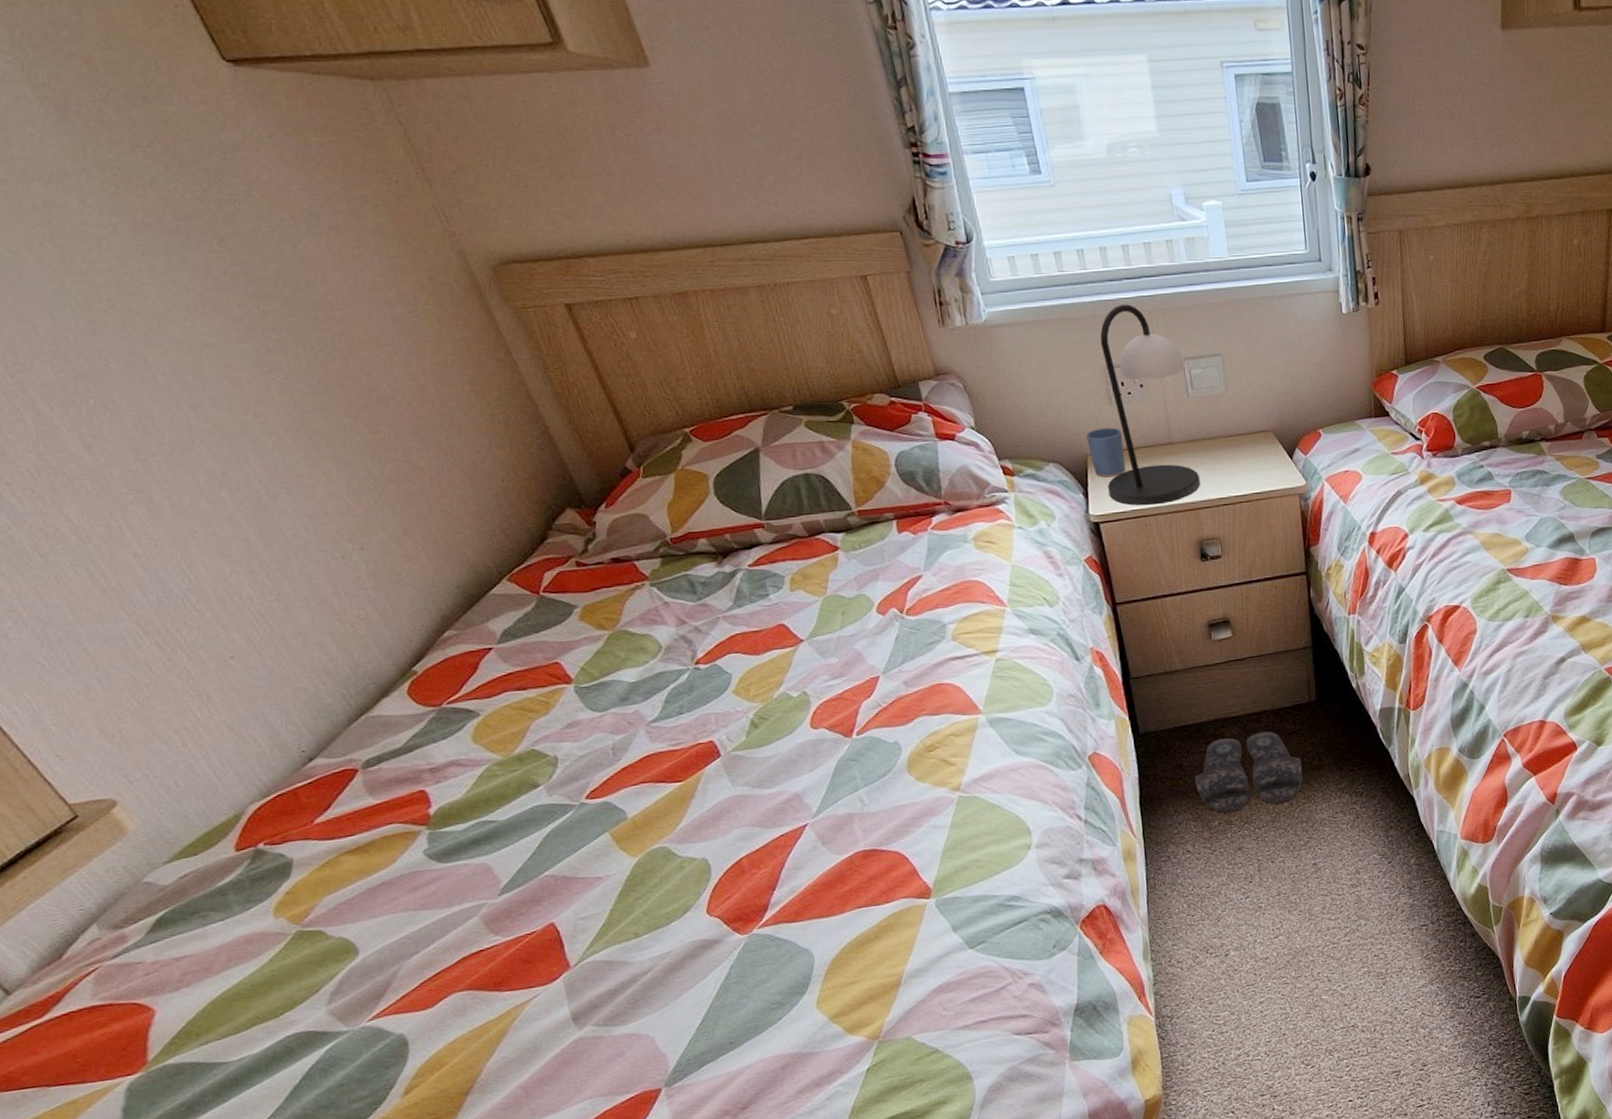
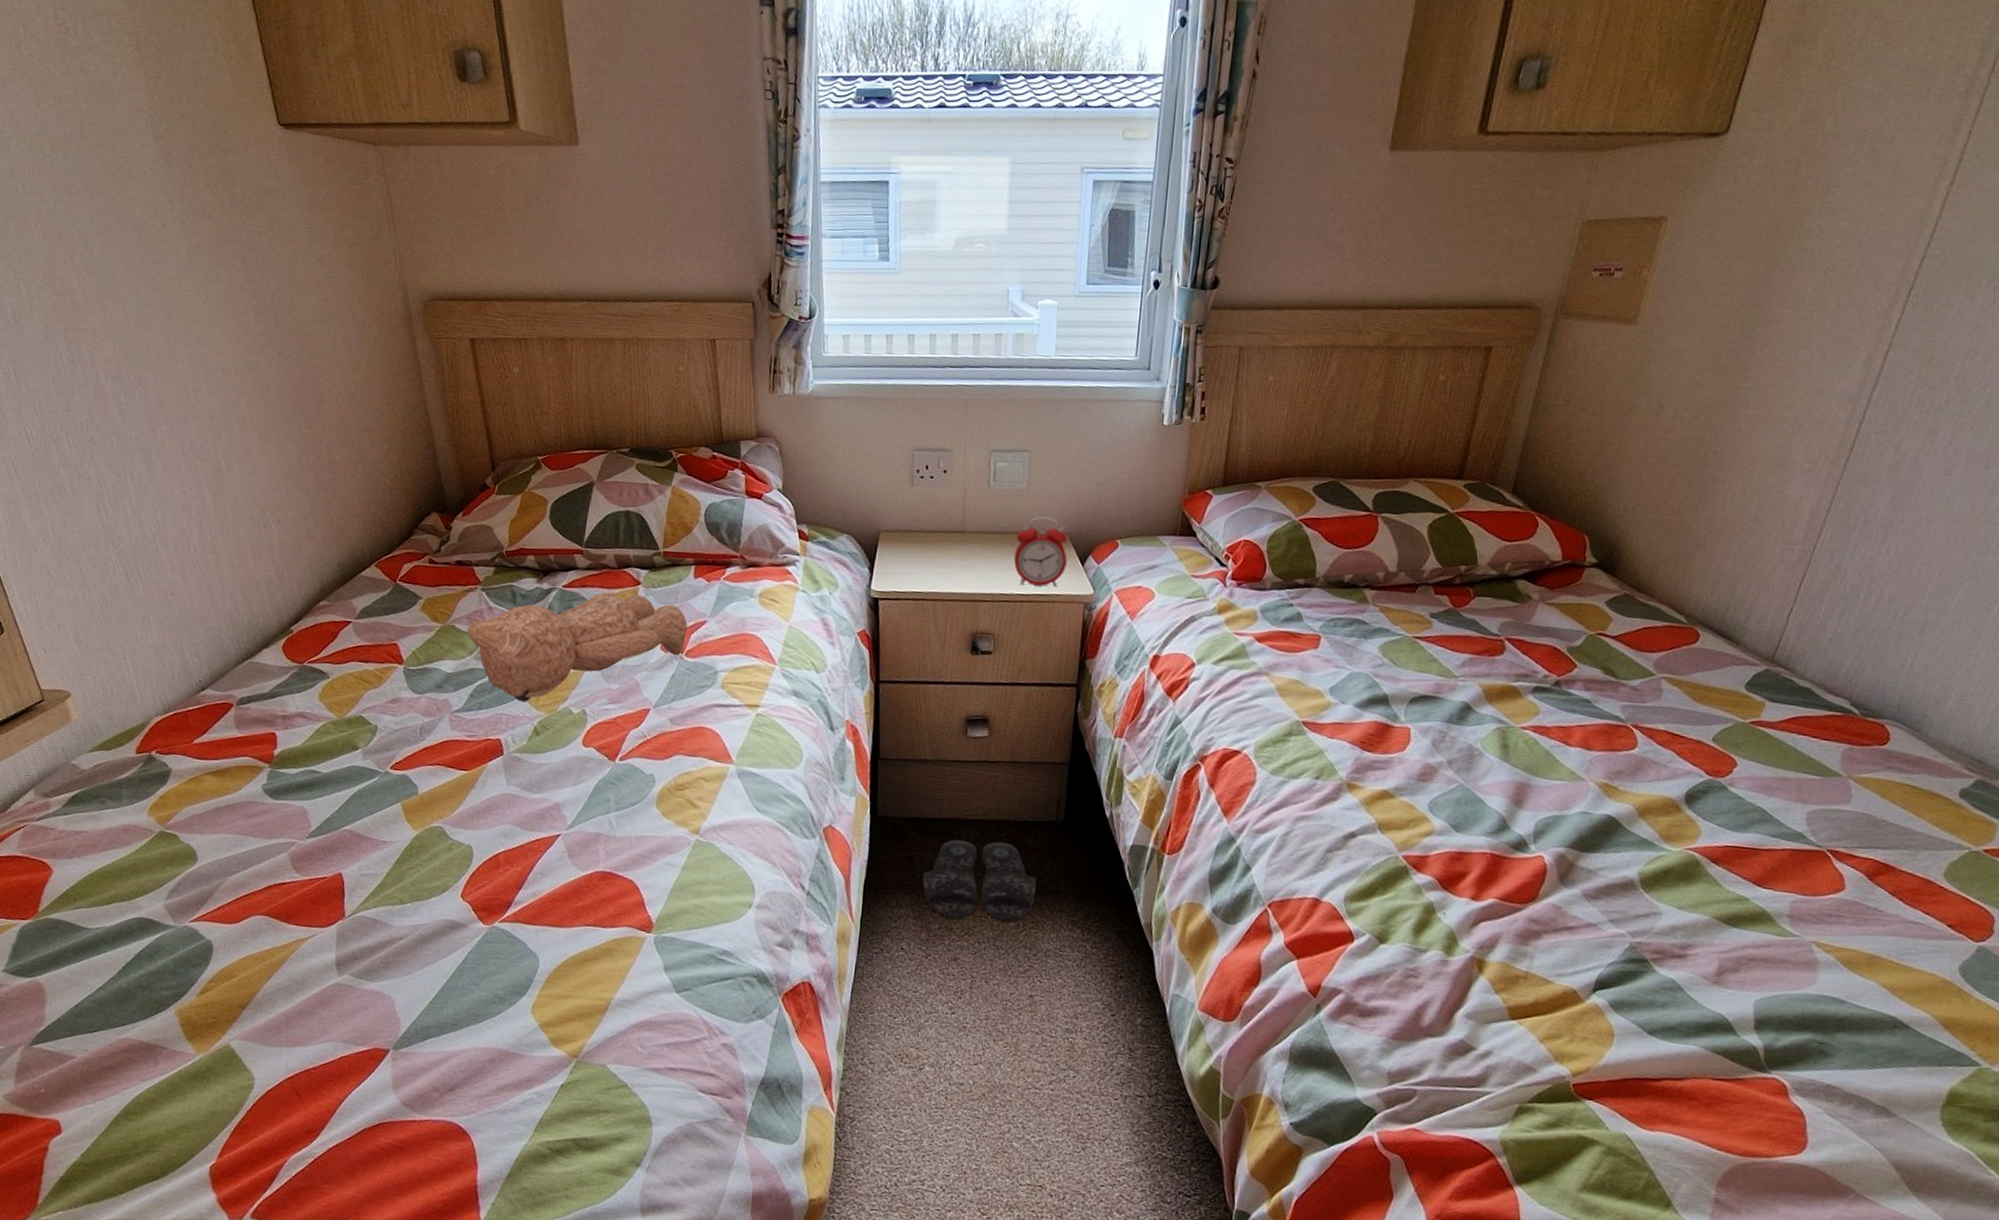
teddy bear: none [642,560,903,697] -> present [466,592,688,703]
mug: present [1086,427,1126,478] -> none [882,507,918,556]
table lamp: present [1100,304,1200,506] -> none [893,391,990,591]
alarm clock: none [1224,417,1277,487] -> present [1013,516,1068,586]

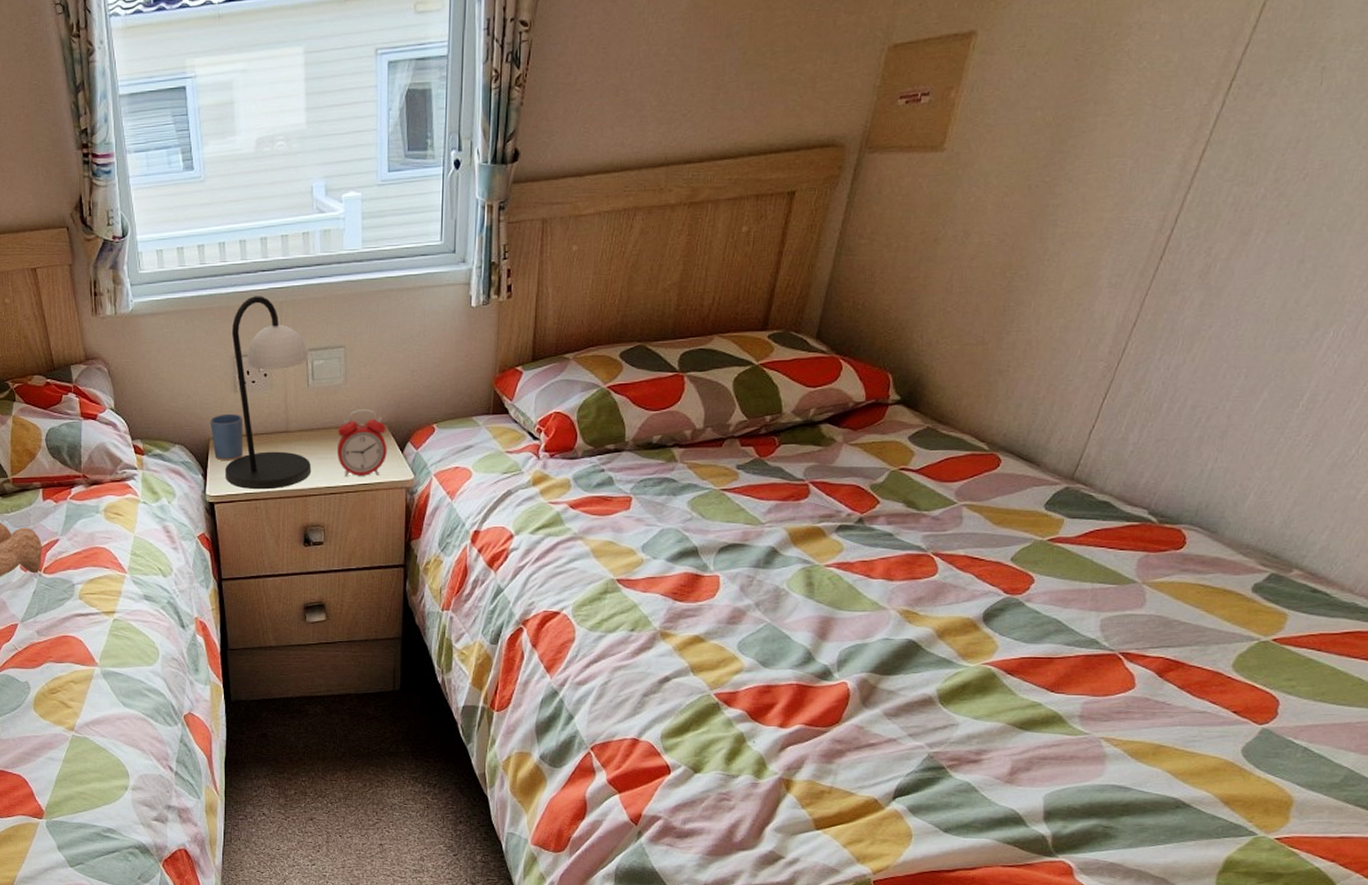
mug: none [882,507,918,556] -> present [211,413,243,461]
table lamp: none [893,391,990,591] -> present [224,296,311,490]
slippers: present [922,839,1036,922] -> none [276,713,379,784]

